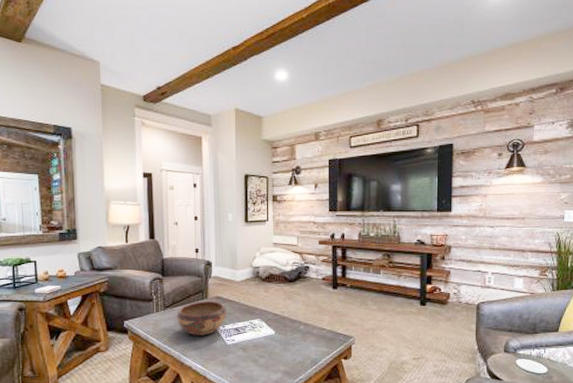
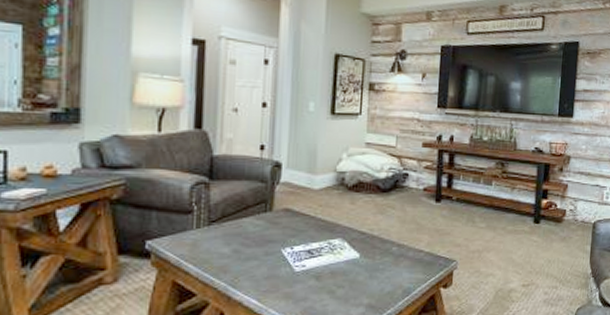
decorative bowl: present [177,301,226,336] -> none [226,215,297,261]

